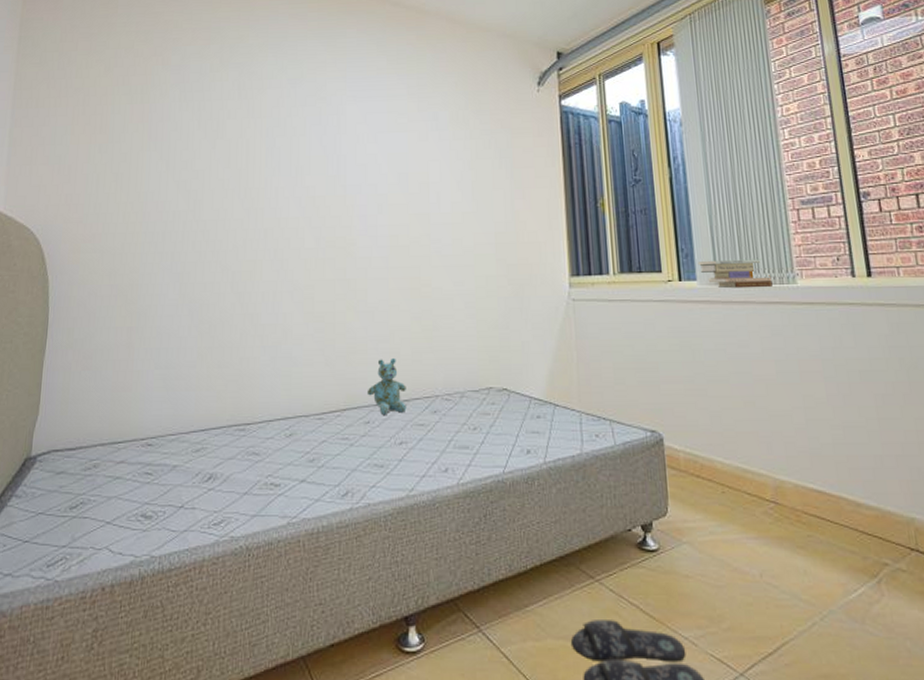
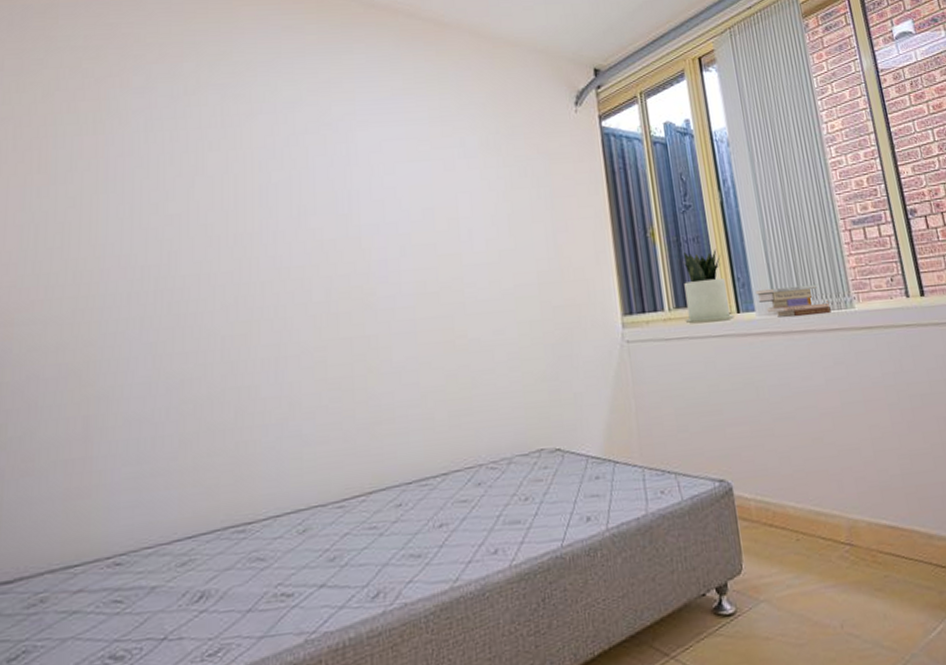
stuffed bear: present [366,357,407,416] -> none [396,424,446,496]
planter: none [628,220,677,288] -> present [682,248,736,324]

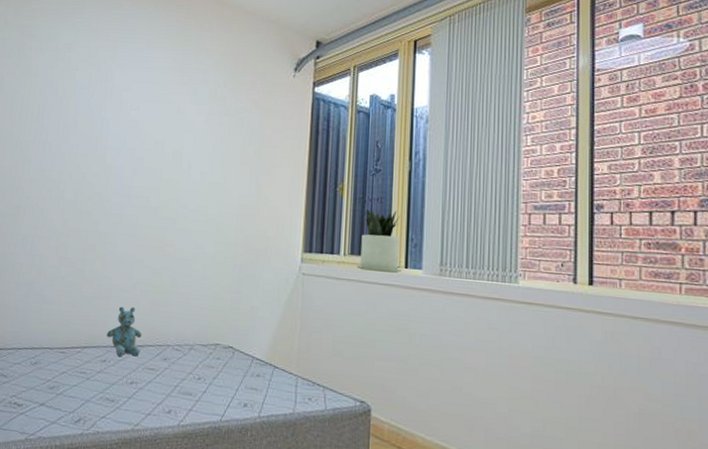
stuffed bear: none [396,424,446,496] -> present [106,306,142,357]
books: present [755,284,831,318] -> none [425,252,495,284]

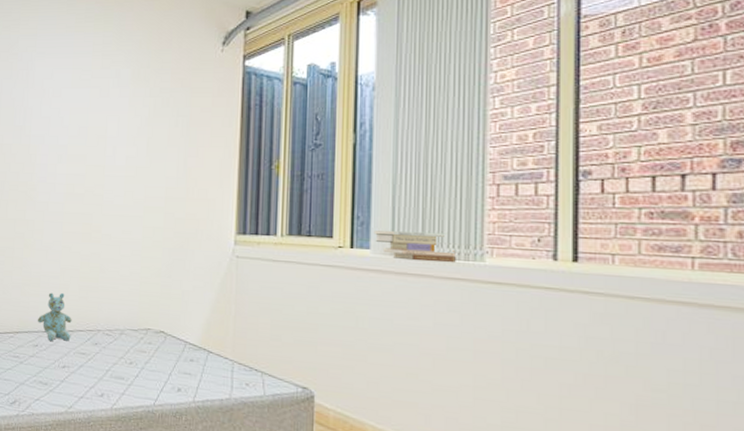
planter: present [356,209,403,273] -> none [295,187,348,254]
books: none [425,252,495,284] -> present [373,230,456,263]

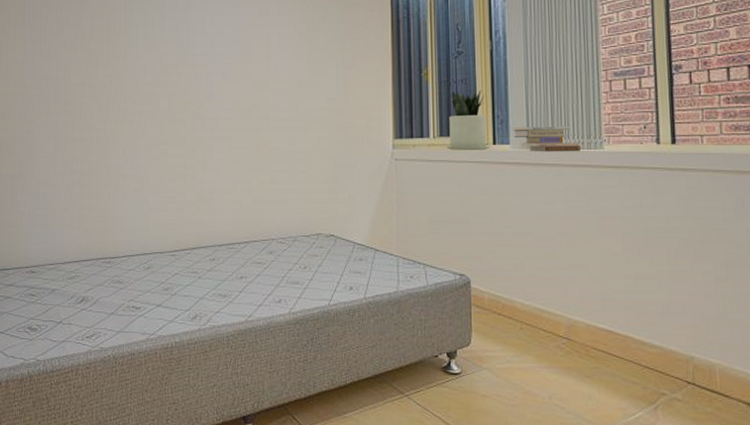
stuffed bear: present [37,292,72,342] -> none [212,206,247,255]
planter: none [295,187,348,254] -> present [446,89,491,150]

